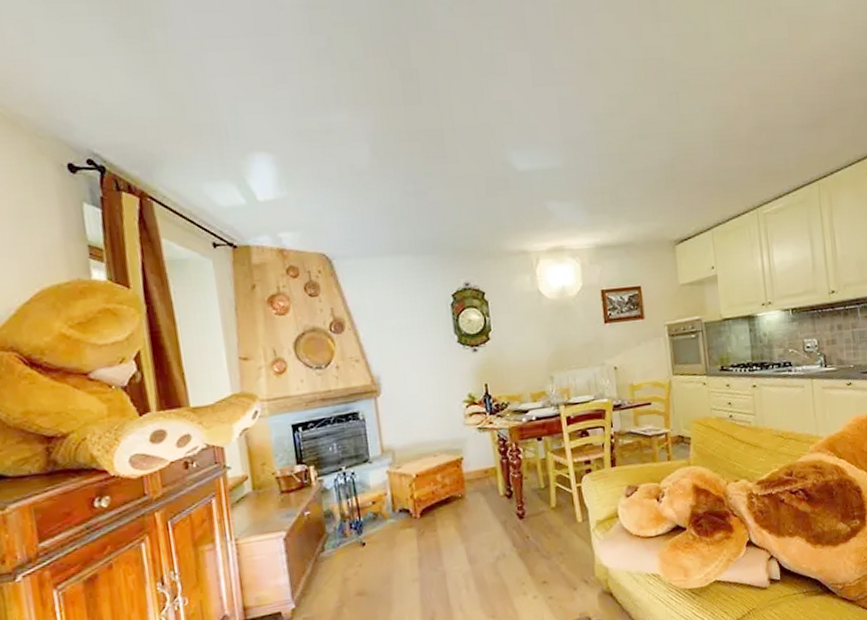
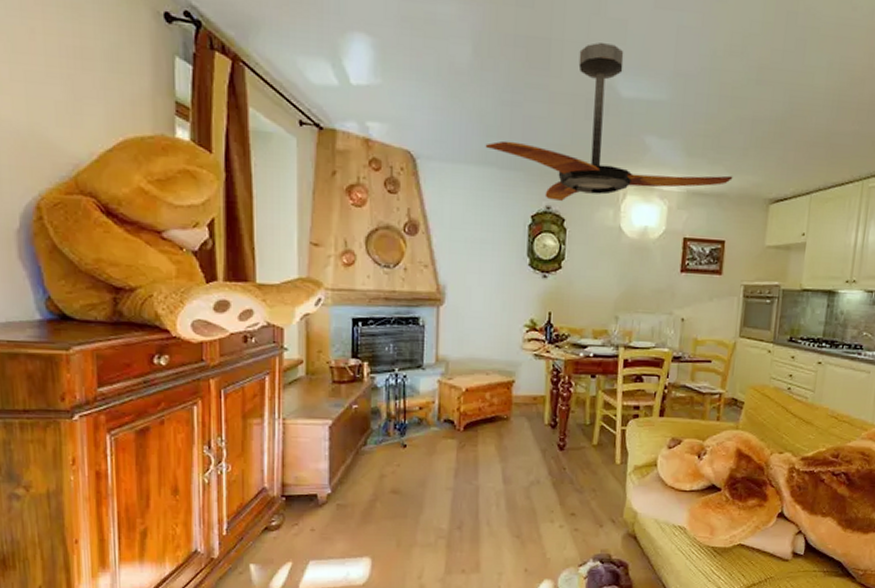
ceiling fan: none [396,125,636,277] -> present [485,43,733,201]

